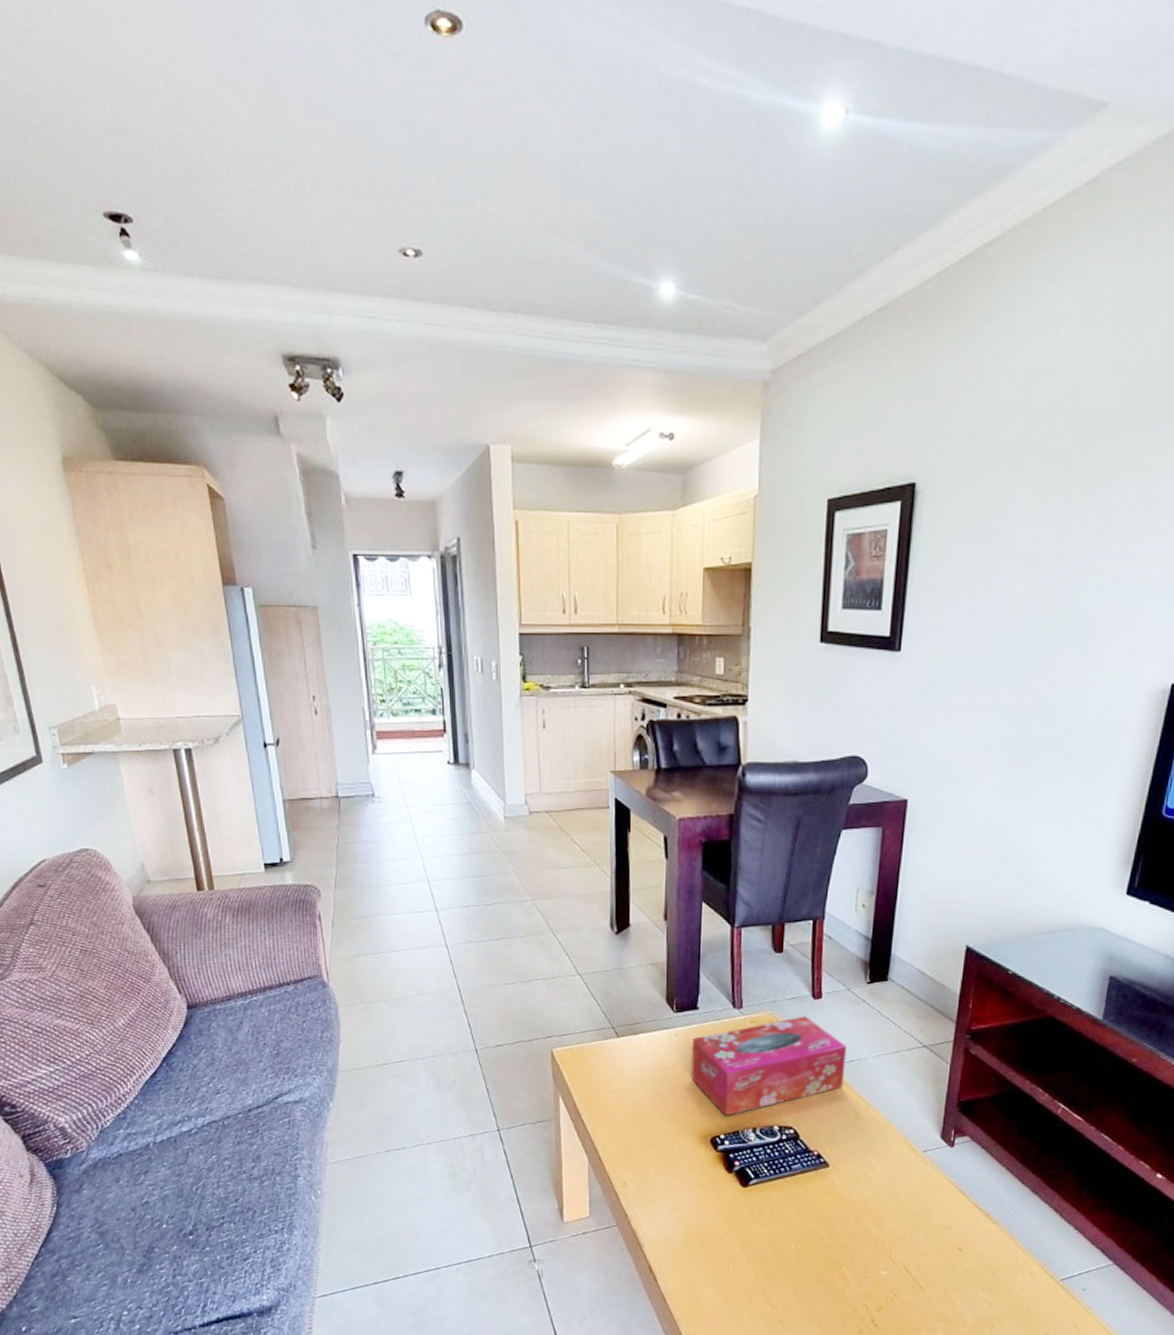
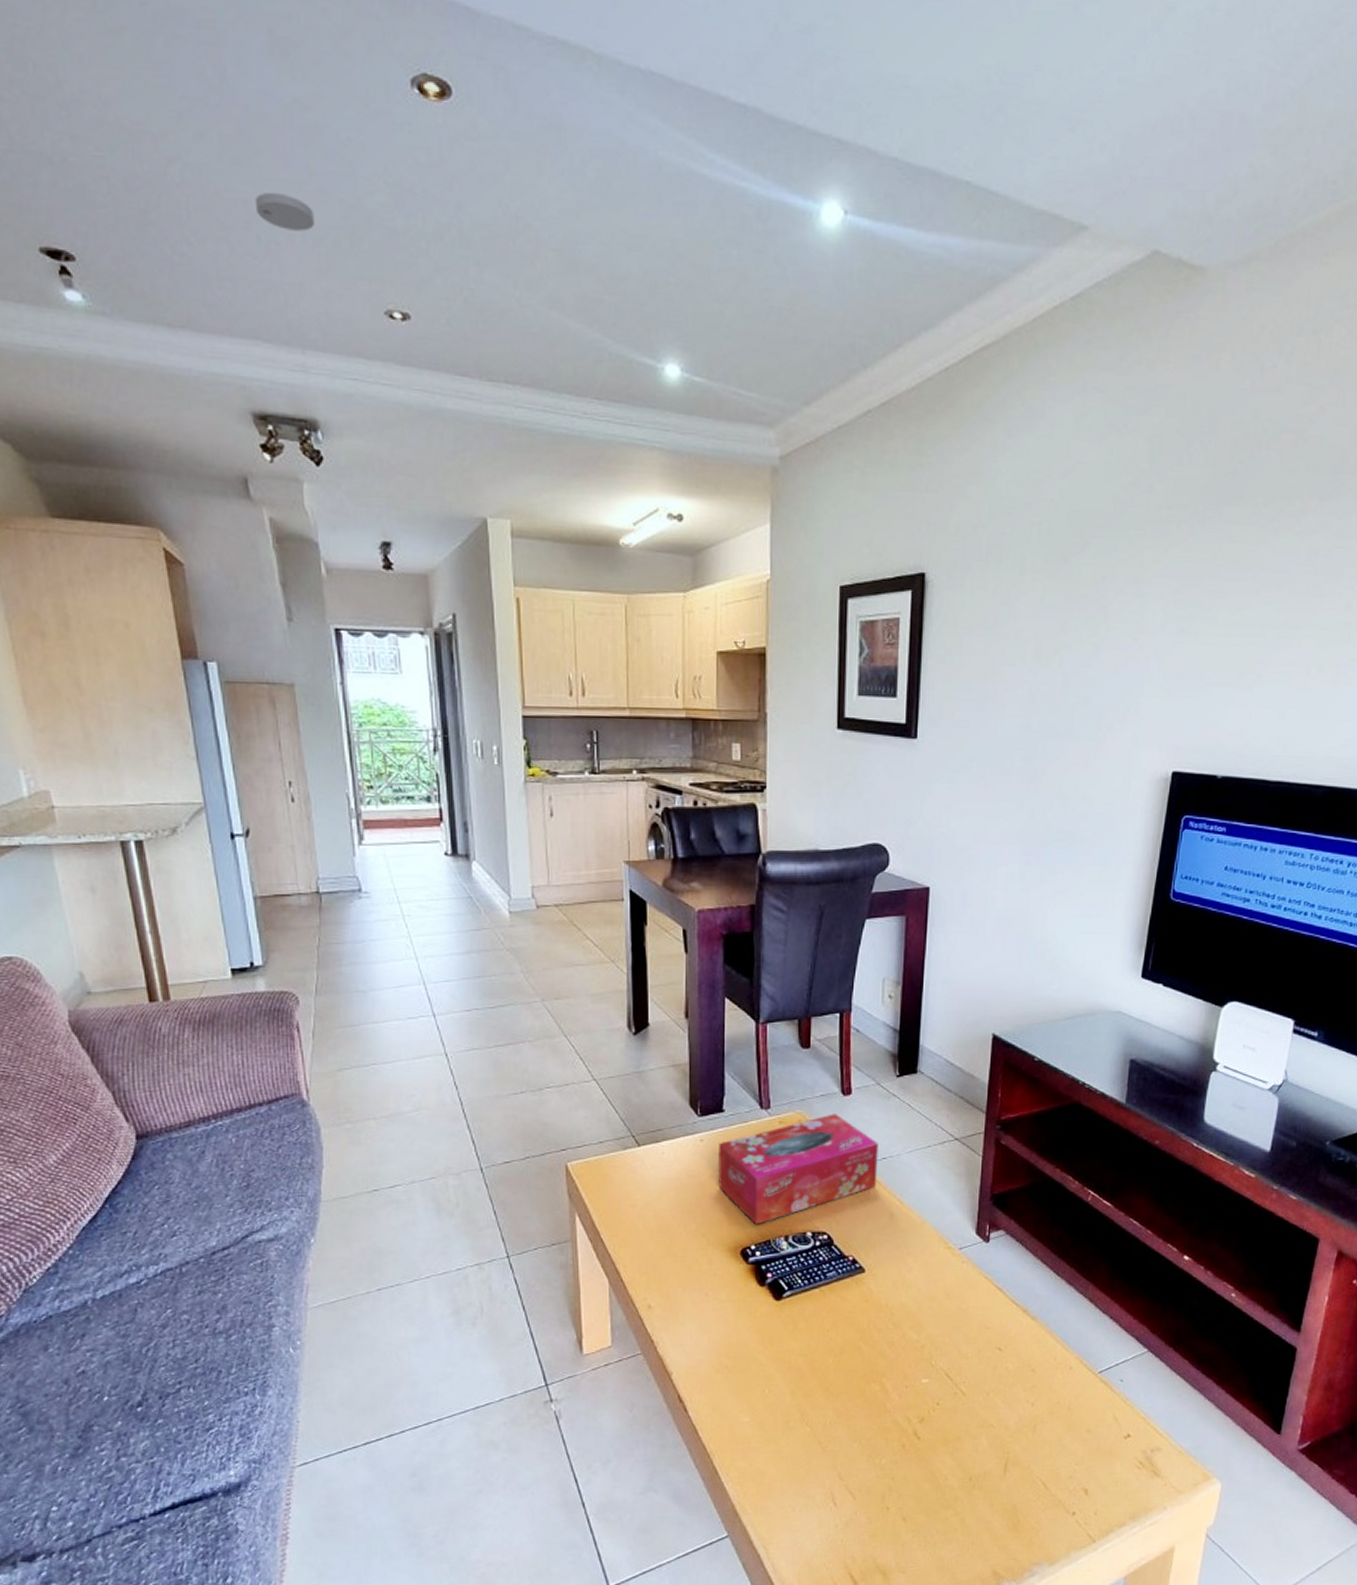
smoke detector: none [284,141,337,178] -> present [254,192,314,231]

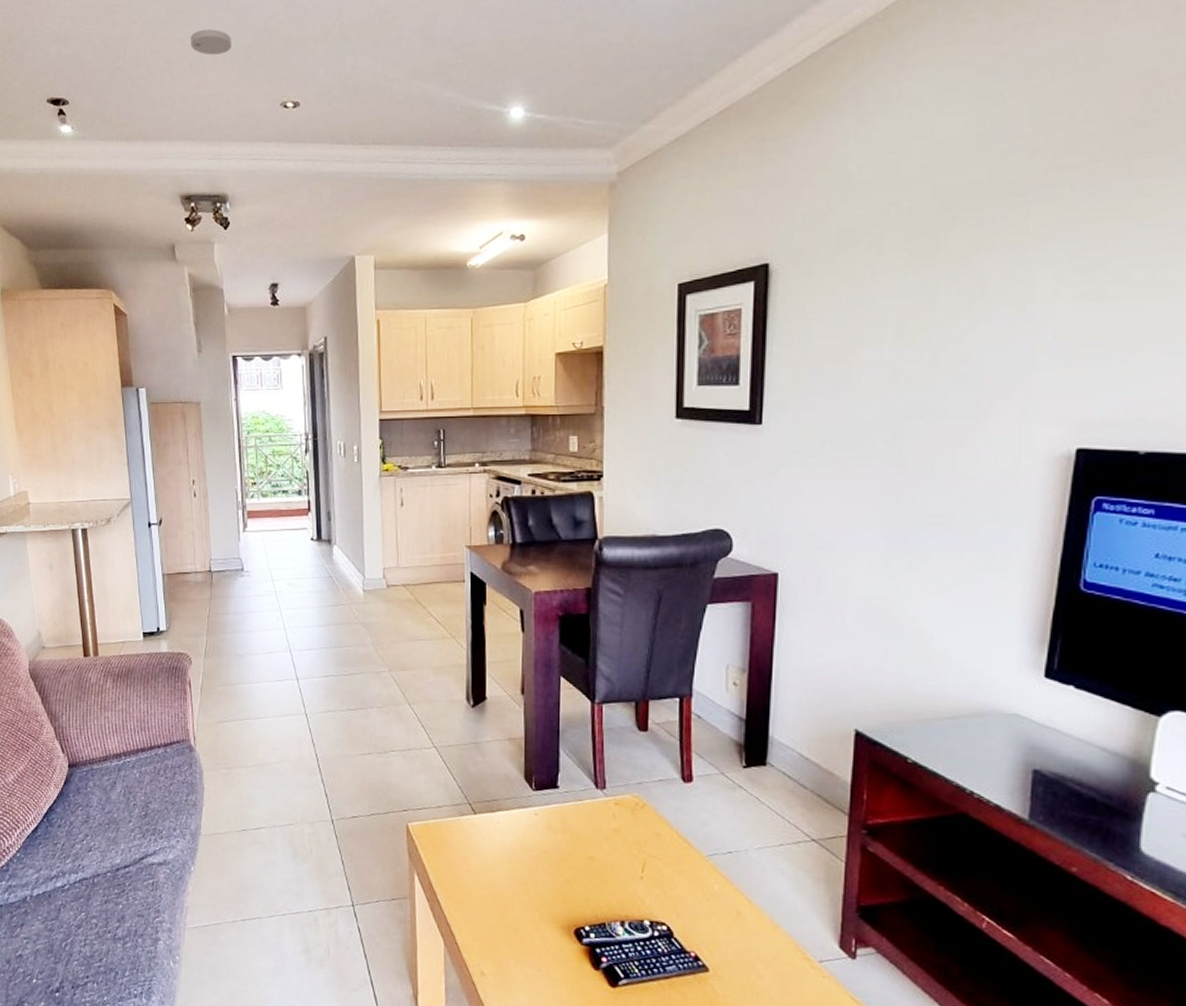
tissue box: present [718,1113,878,1225] -> none [552,800,723,906]

